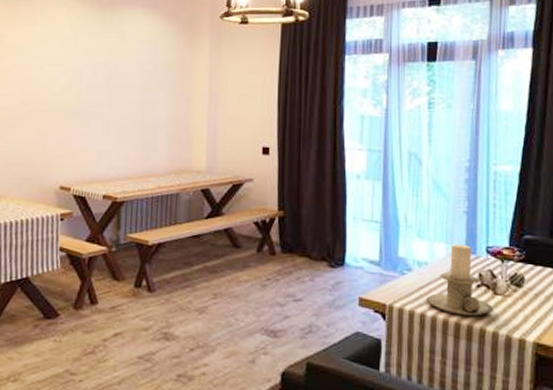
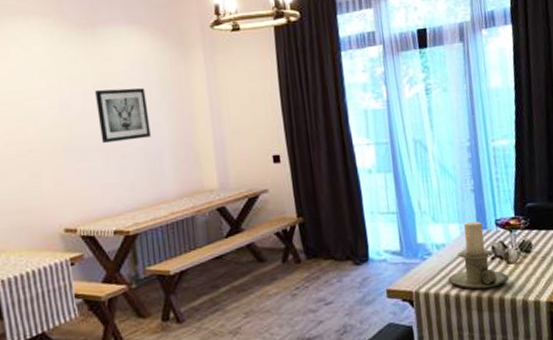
wall art: none [104,64,151,114] -> present [94,88,151,143]

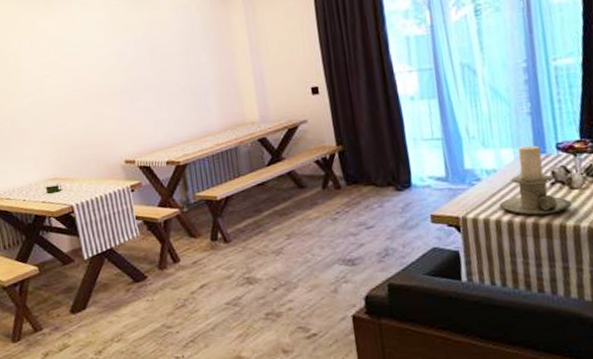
wall art: present [94,88,151,143] -> none [145,32,196,84]

